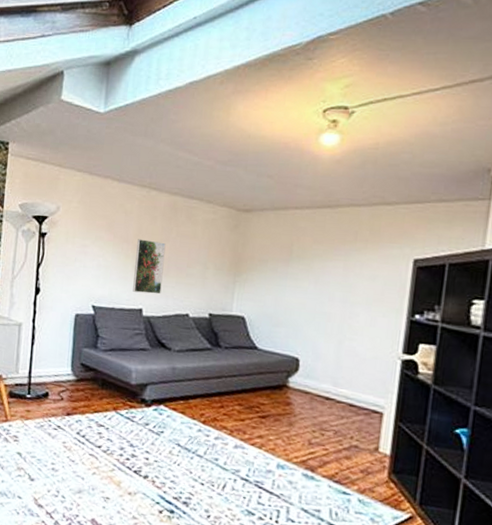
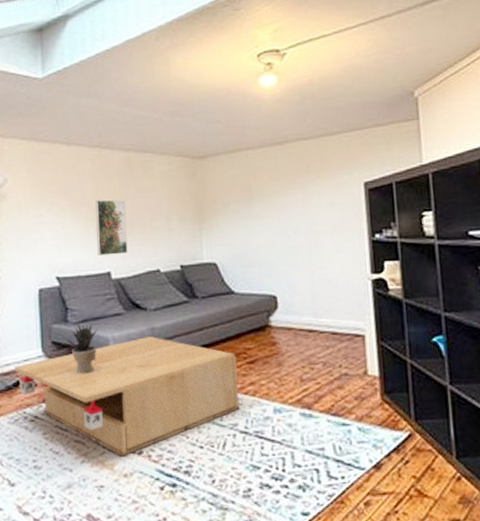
coffee table: none [45,374,249,477] -> present [14,337,240,457]
potted plant: none [91,349,124,398] -> present [63,321,98,374]

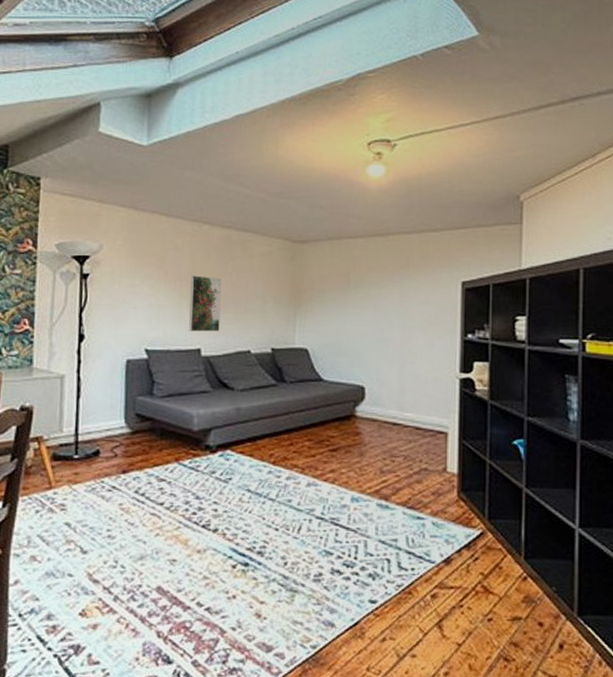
coffee table: present [14,337,240,457] -> none [95,417,319,533]
potted plant: present [63,321,98,374] -> none [147,395,183,449]

